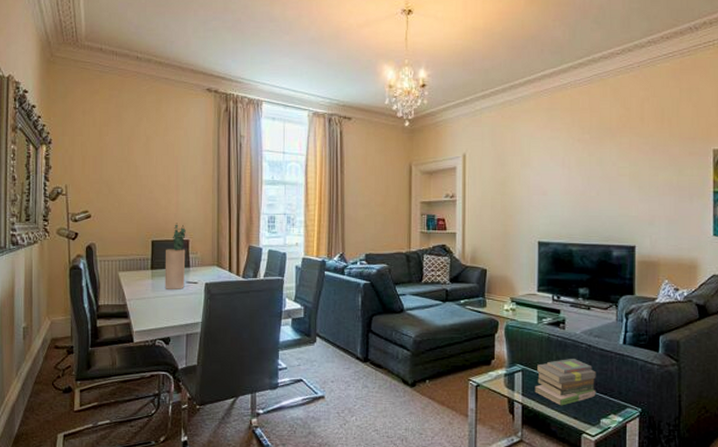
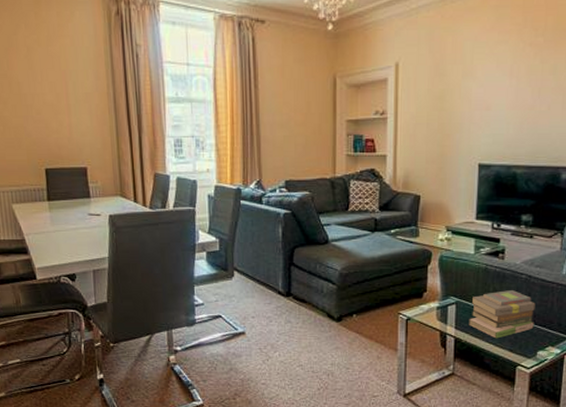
vase: present [165,223,186,291] -> none [61,148,87,224]

